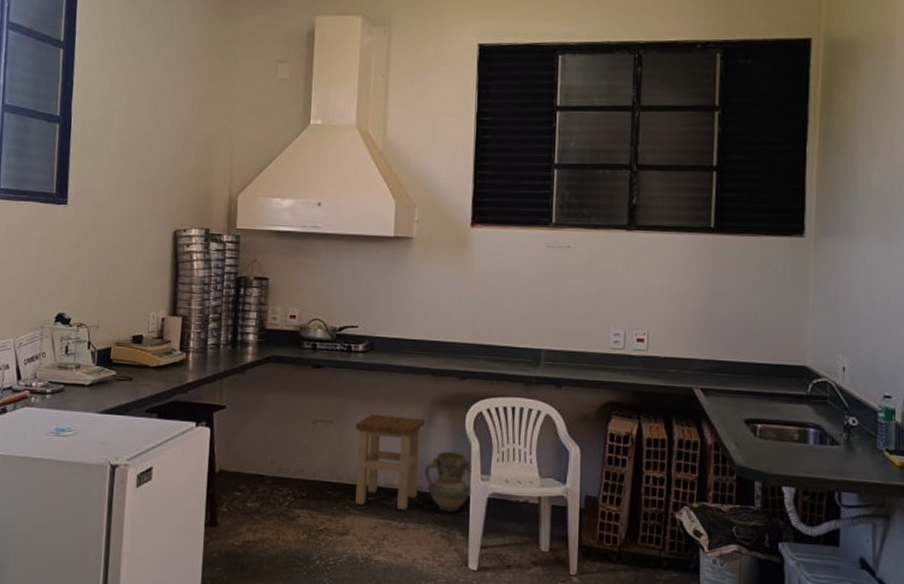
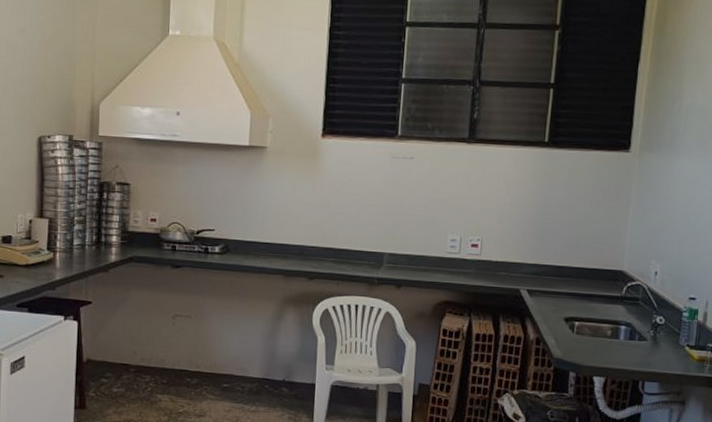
stool: present [355,413,425,510] -> none [212,310,276,395]
ceramic jug: present [424,451,473,512] -> none [274,343,319,397]

